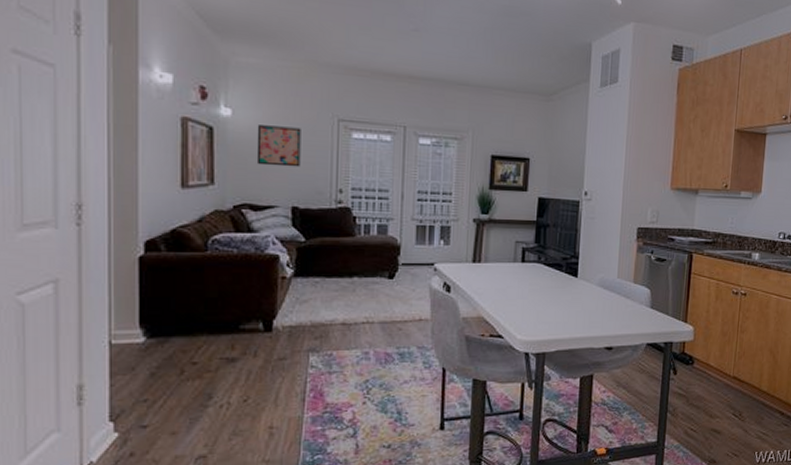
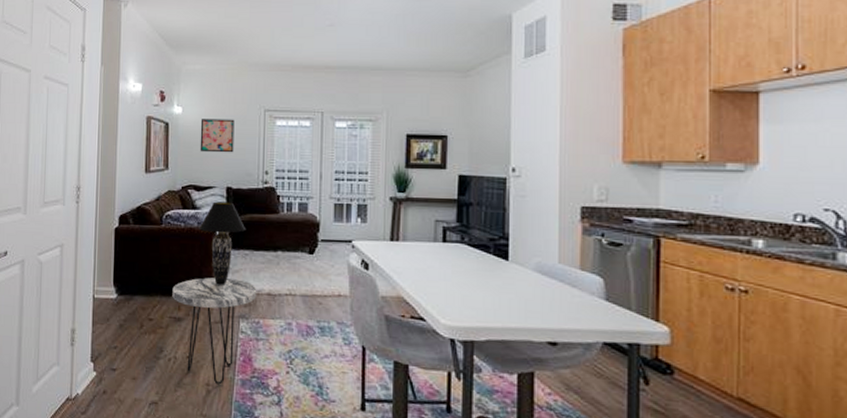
side table: none [223,310,330,426] -> present [172,277,257,385]
table lamp: none [257,223,317,318] -> present [199,201,246,285]

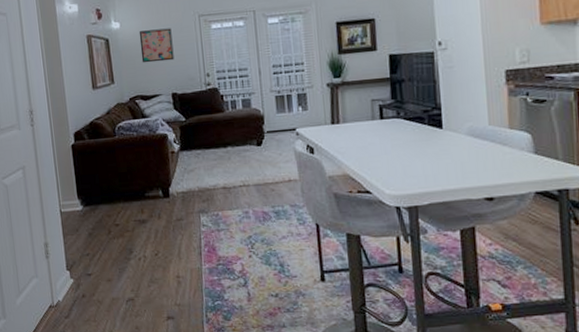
side table: present [172,277,257,385] -> none [133,178,213,276]
table lamp: present [199,201,246,285] -> none [150,107,196,185]

